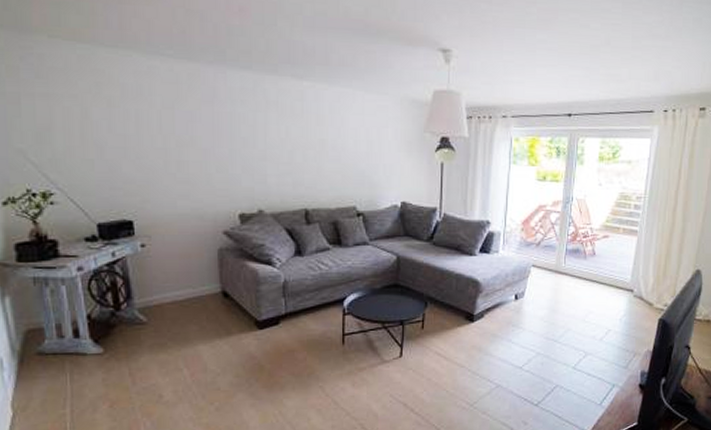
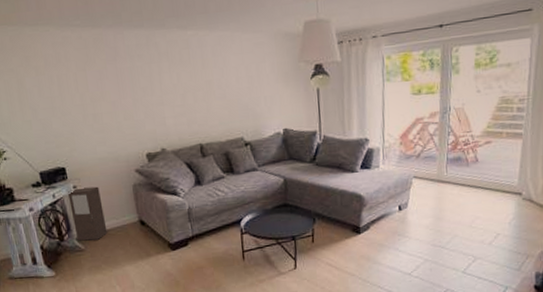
cabinet: none [133,247,180,312] -> present [68,186,108,241]

